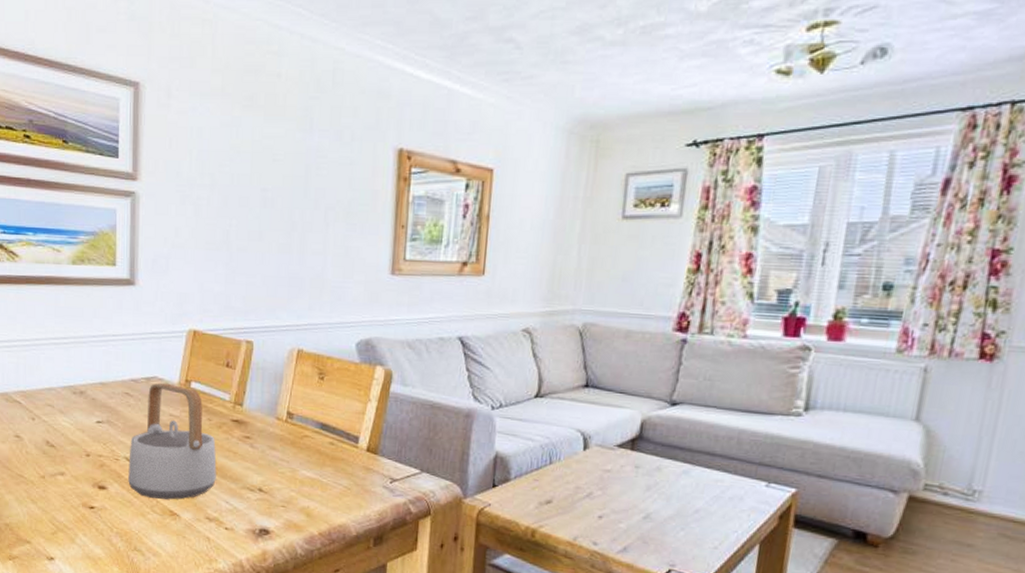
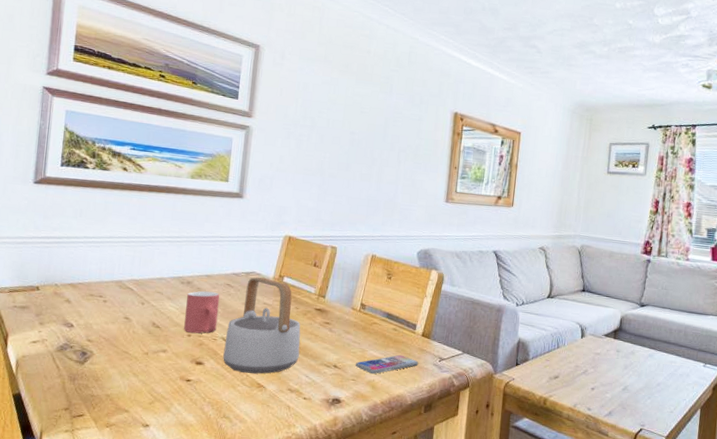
mug: none [81,402,119,453] -> present [184,291,220,334]
smartphone: none [284,475,364,499] -> present [355,354,419,374]

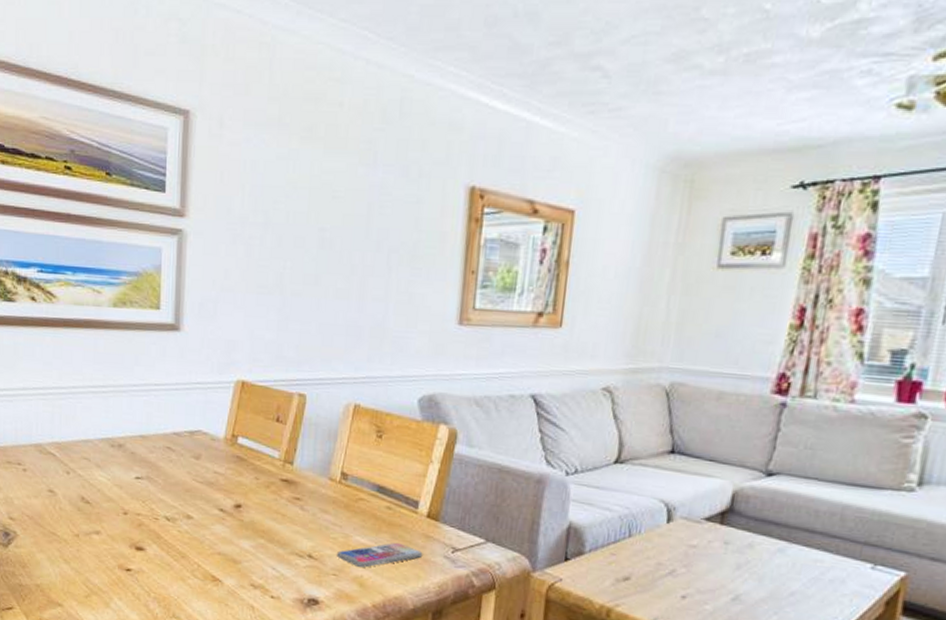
mug: present [184,291,220,334] -> none [118,456,159,511]
teapot: present [223,277,301,374] -> none [168,437,264,564]

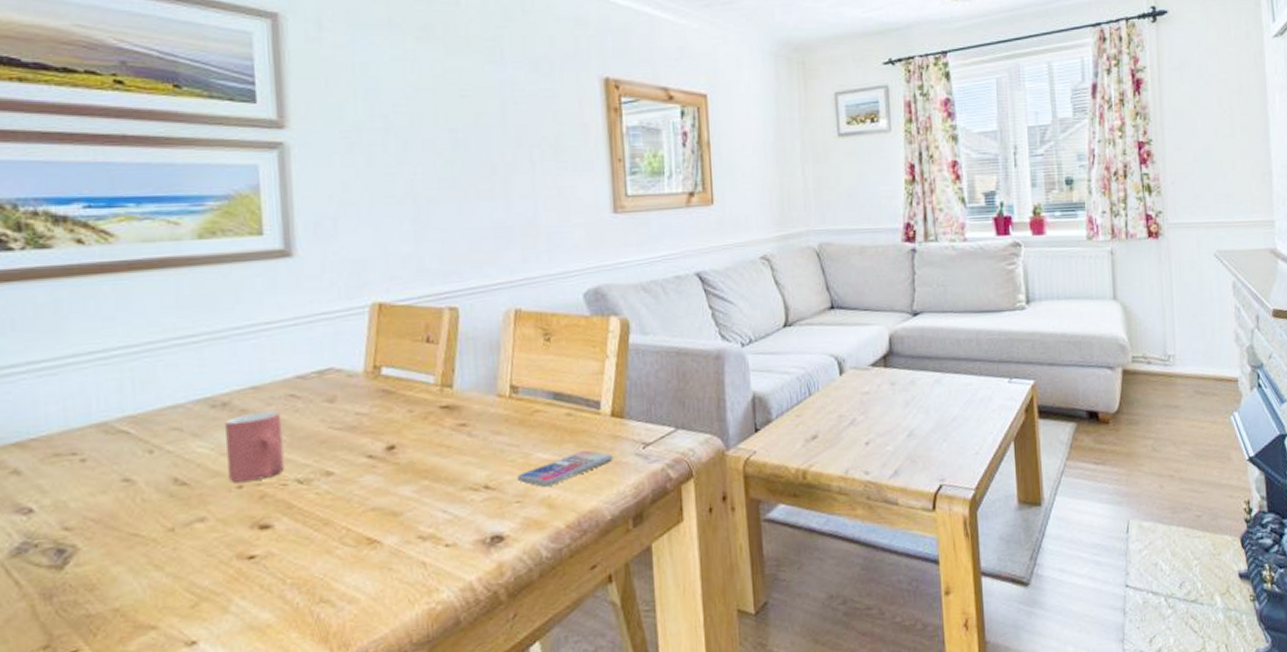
mug: none [118,456,159,511] -> present [225,410,285,483]

